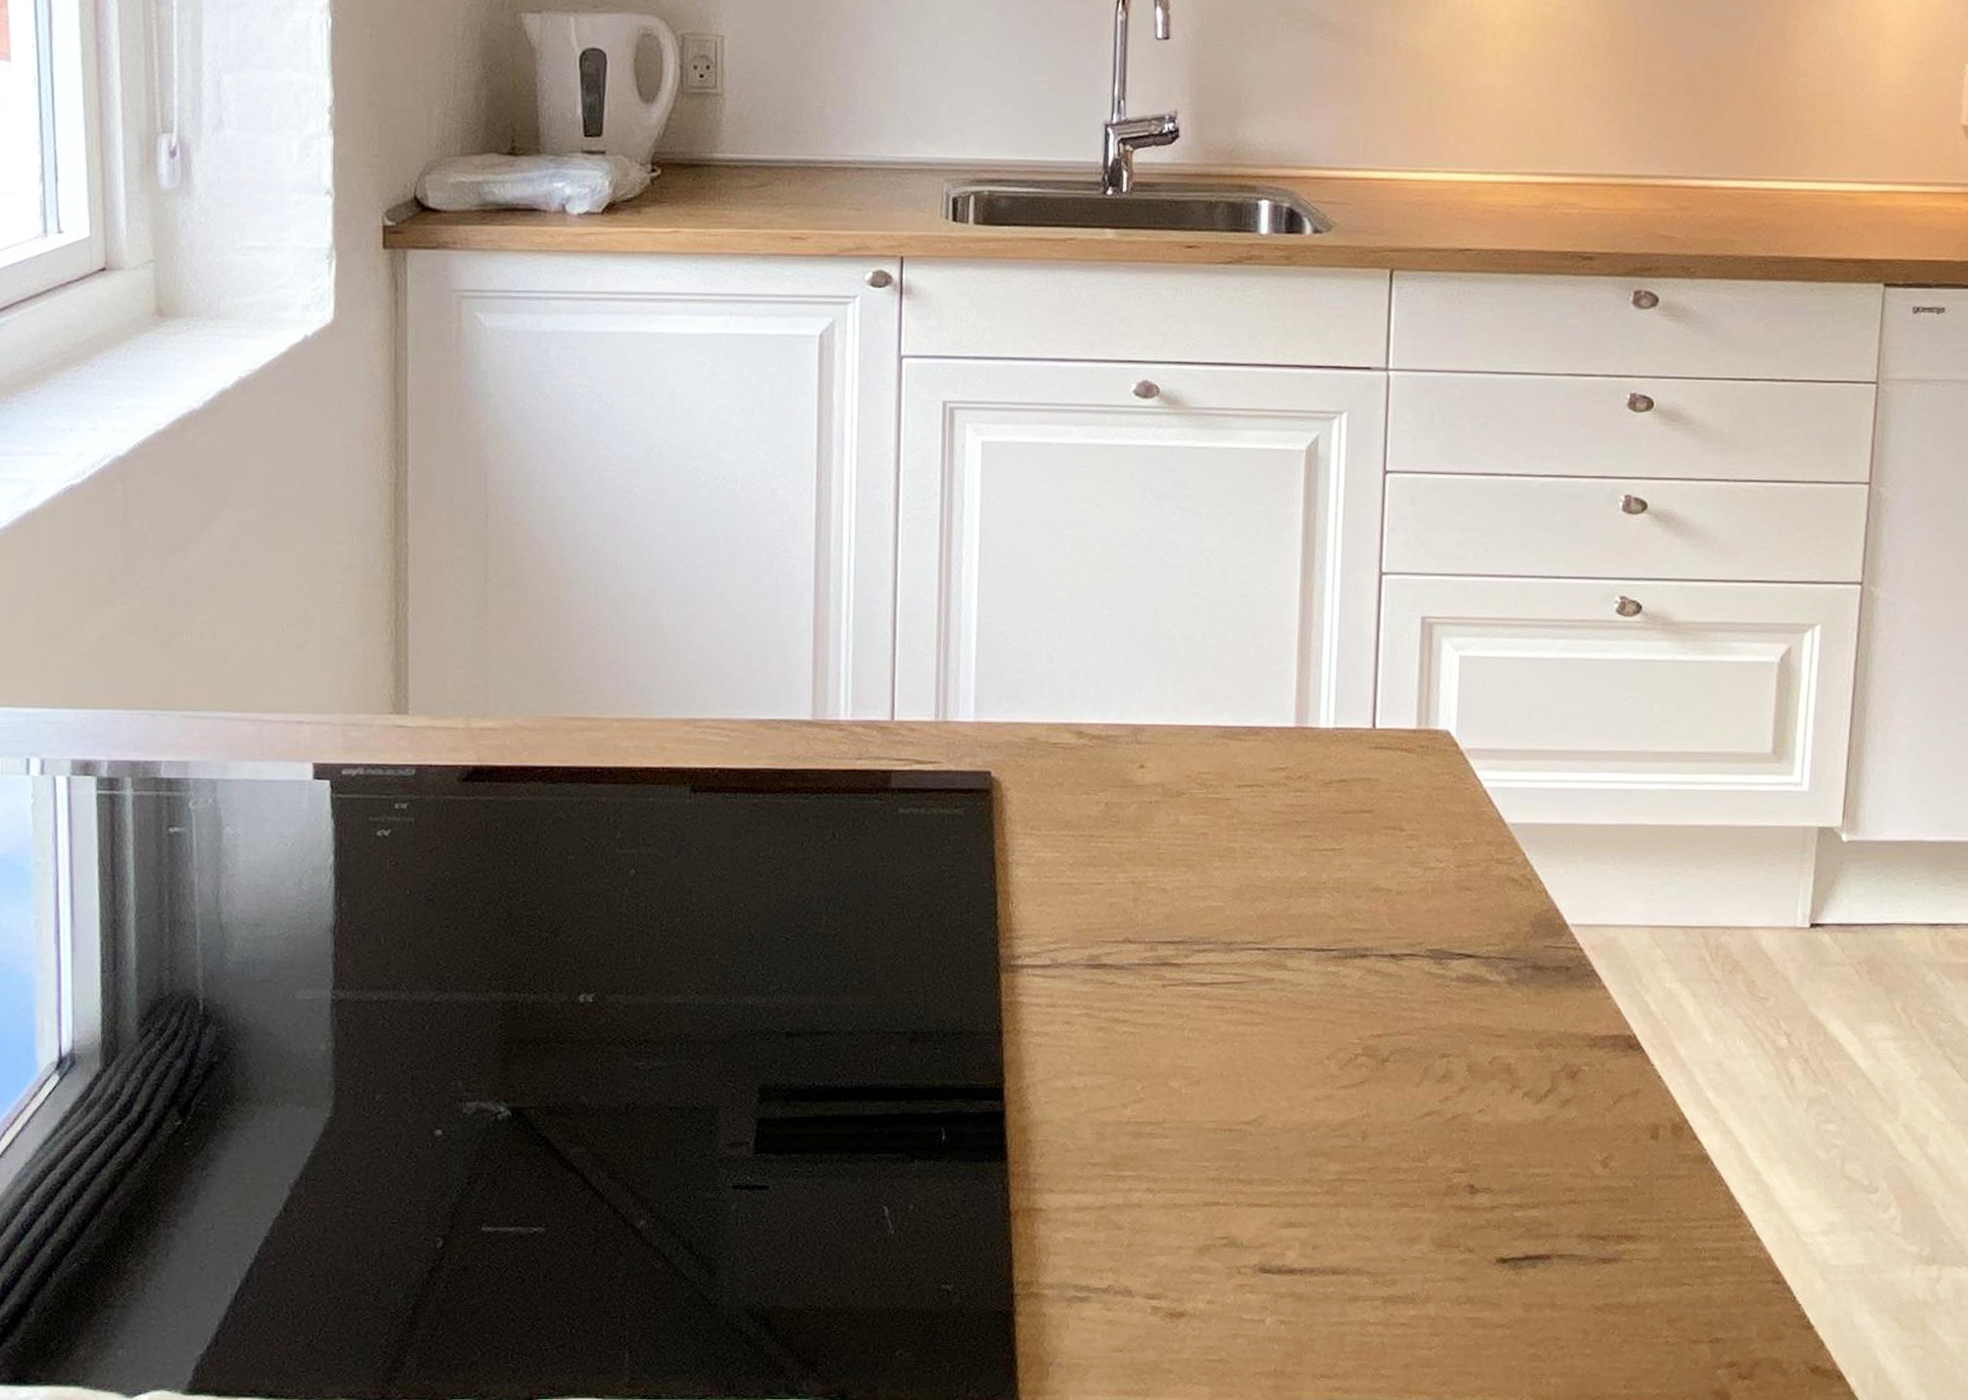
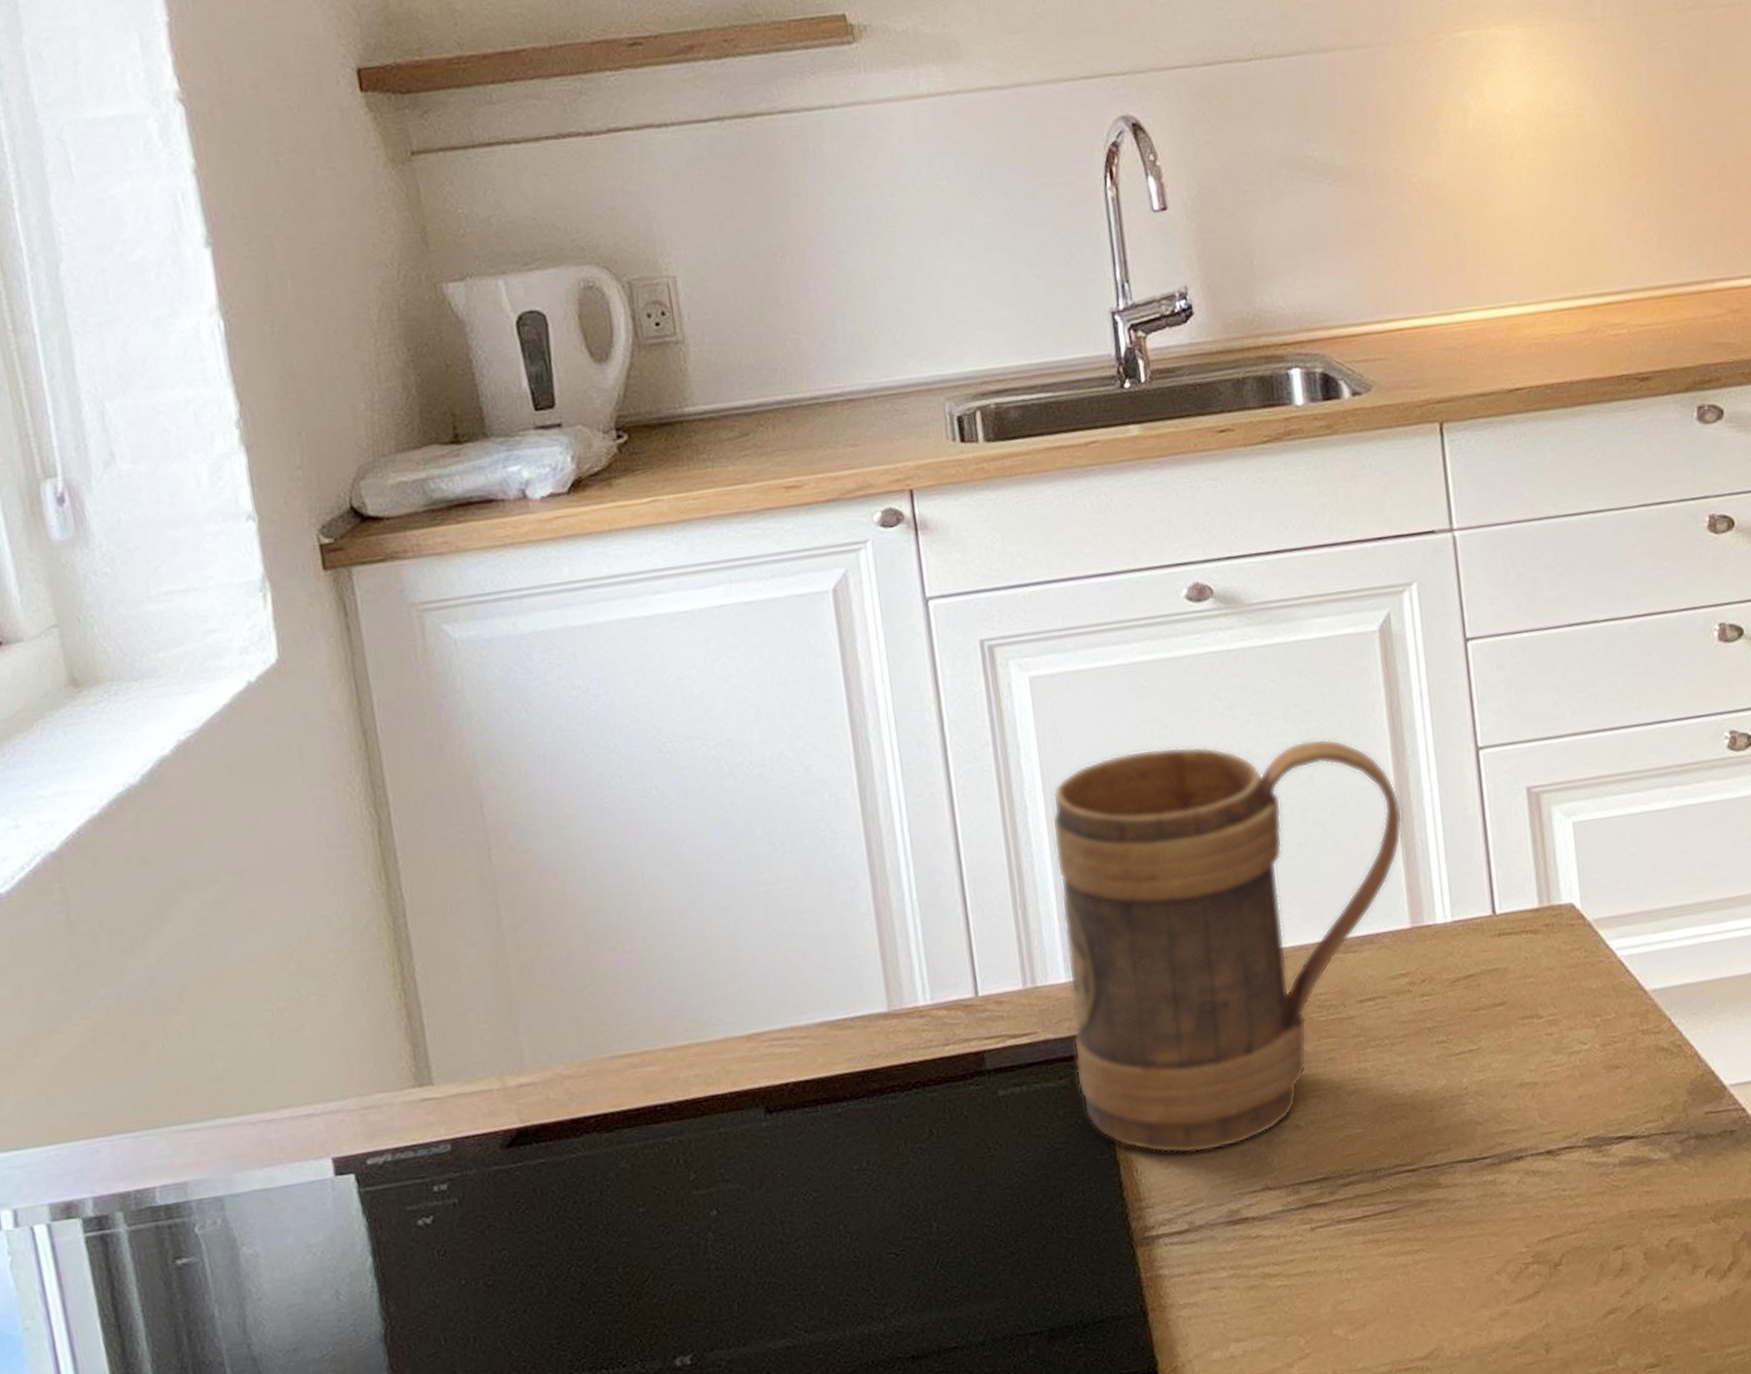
mug: none [970,524,1303,898] -> present [1051,738,1403,1154]

